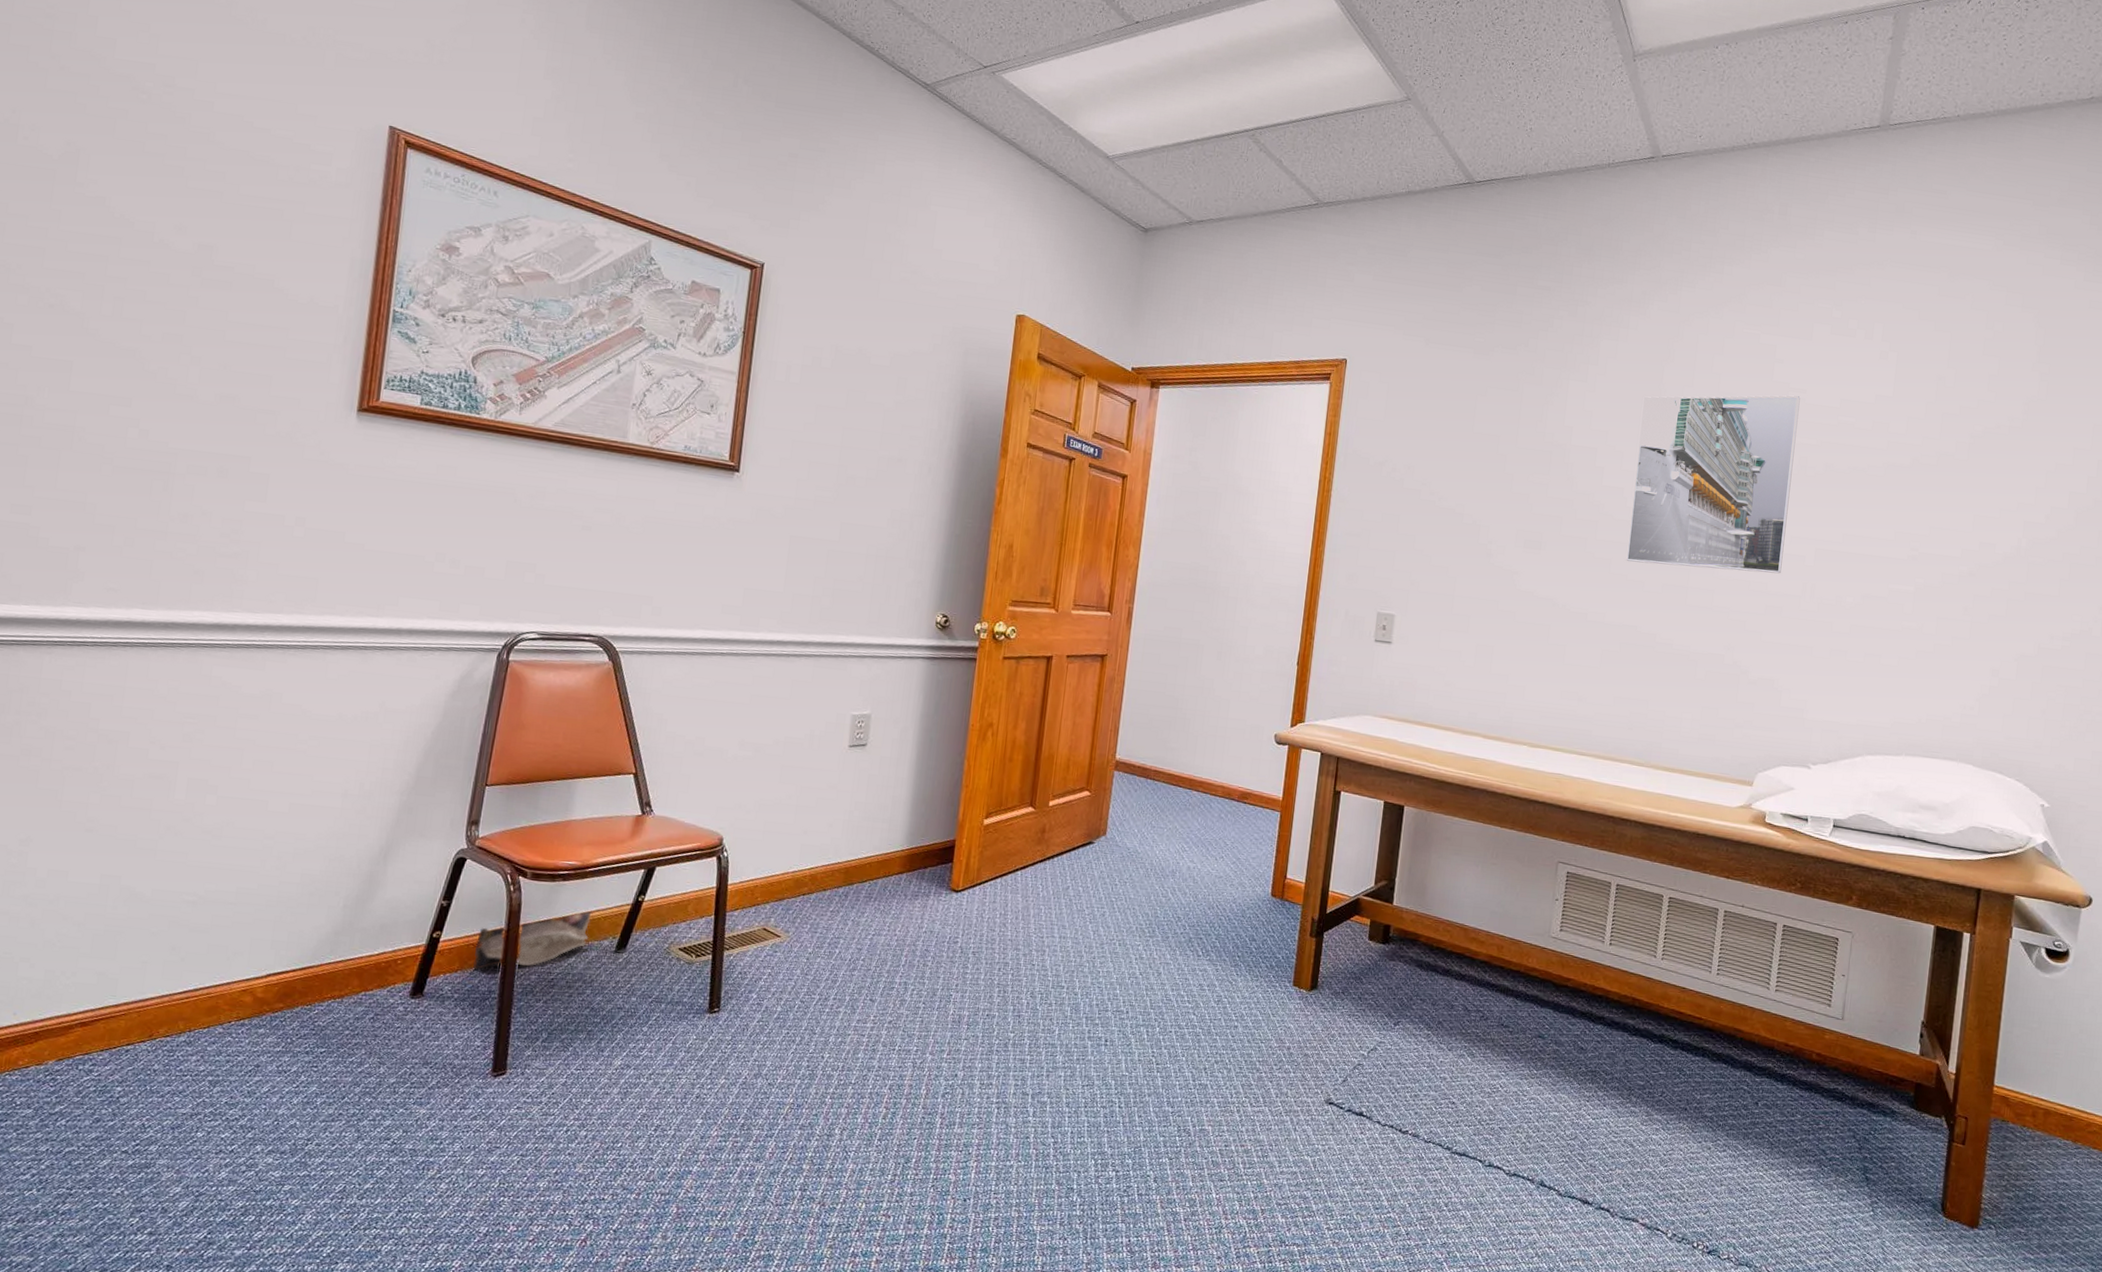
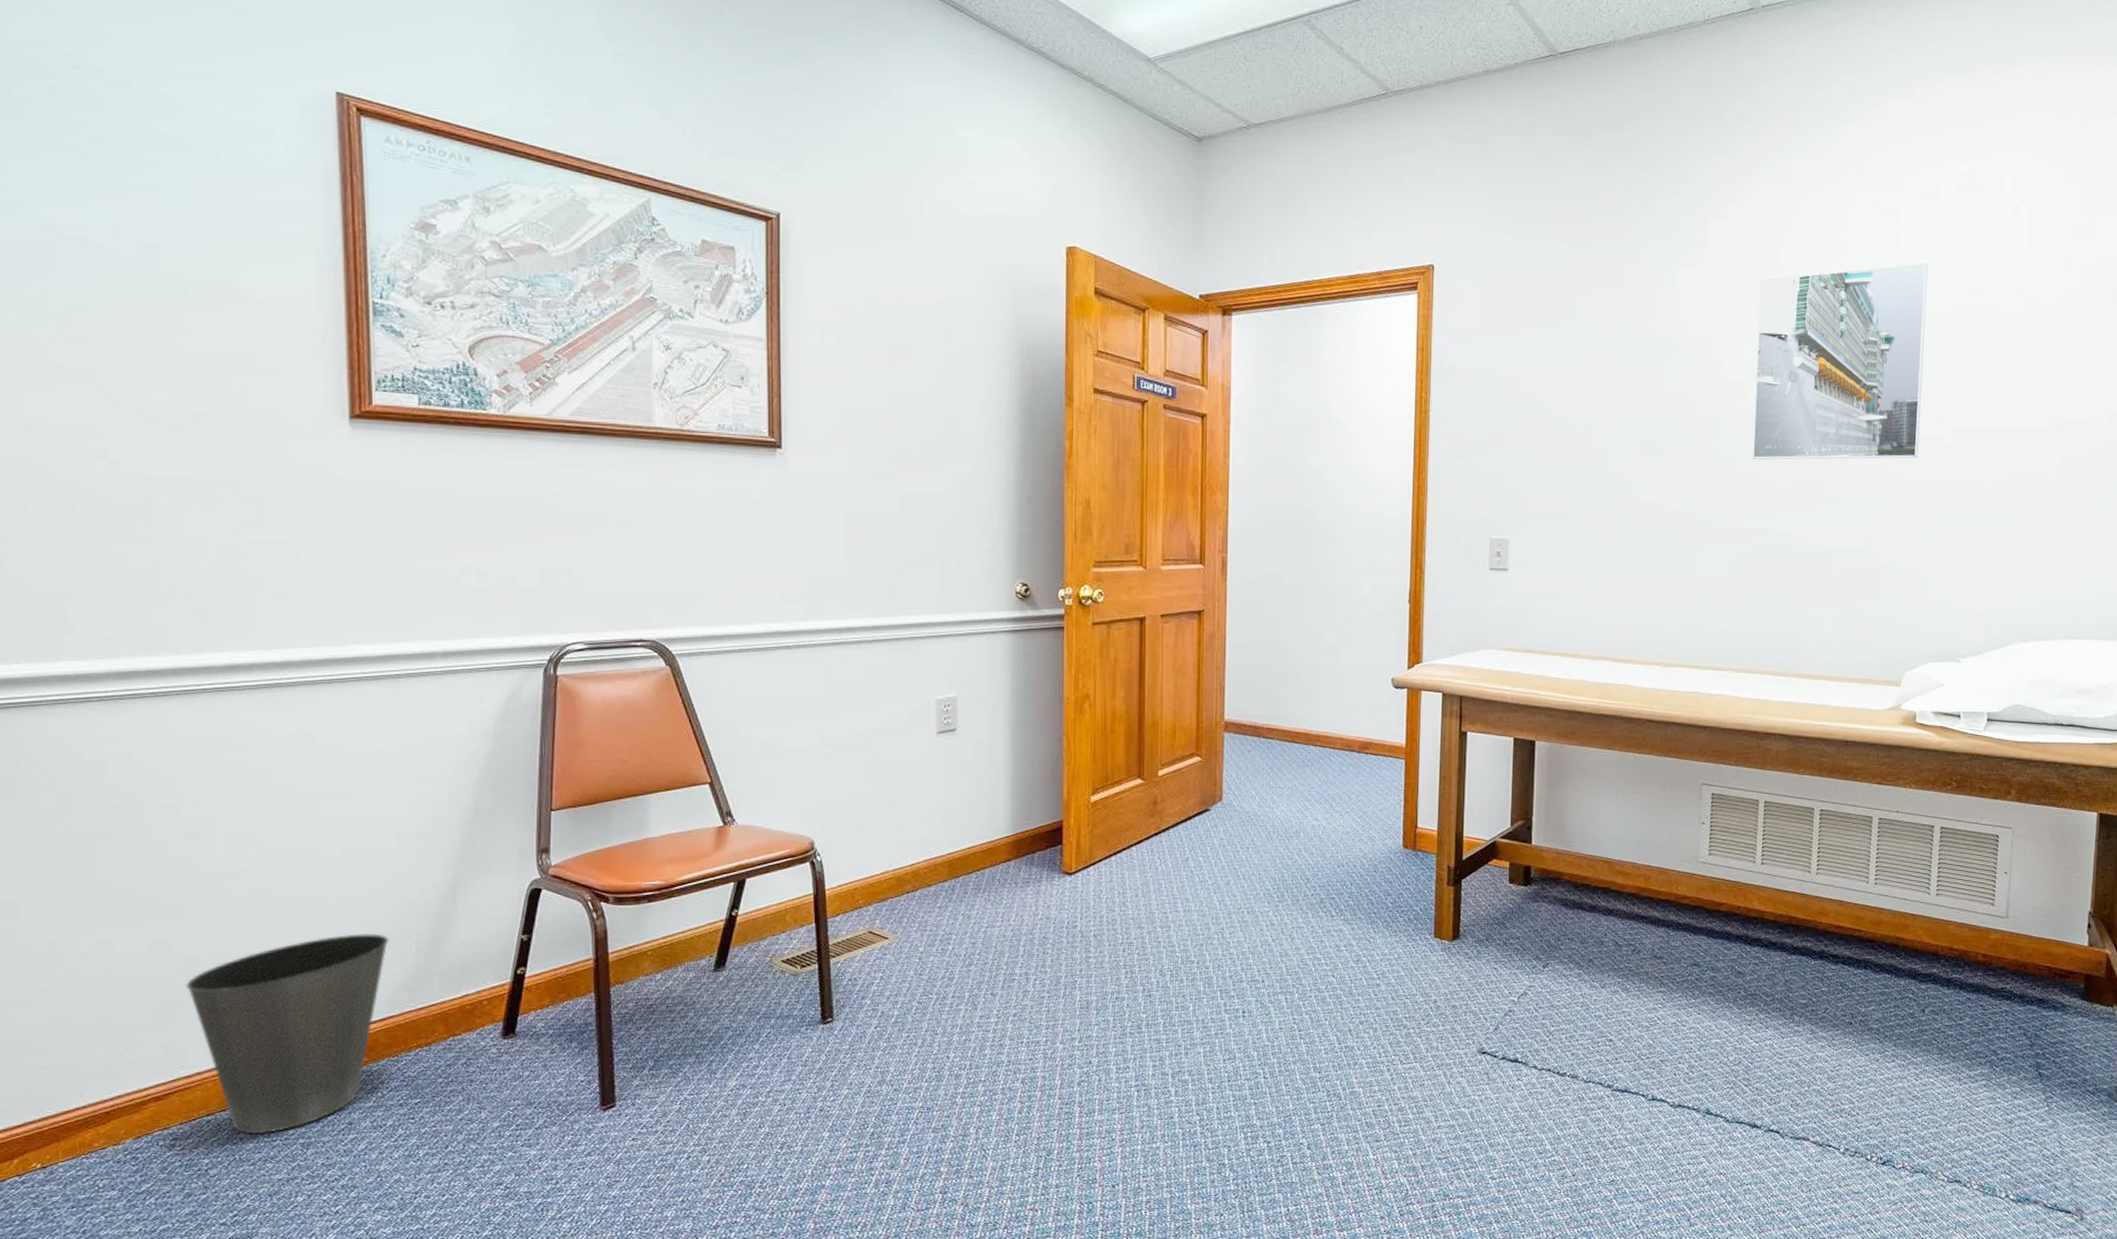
waste basket: none [127,884,321,1069] -> present [186,934,390,1135]
bag: present [472,910,592,971] -> none [564,930,684,1004]

